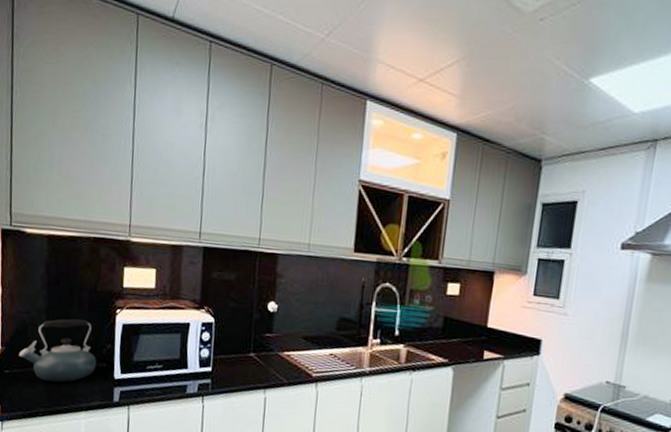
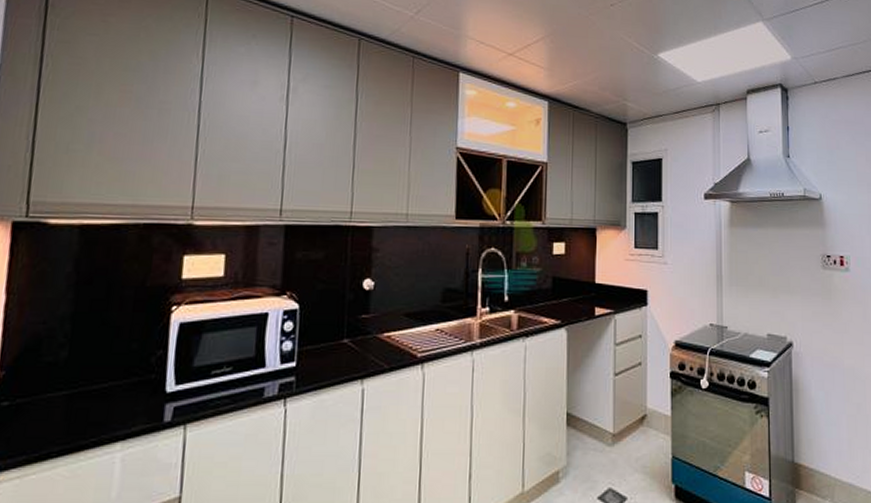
kettle: present [18,318,97,383] -> none [25,322,142,409]

